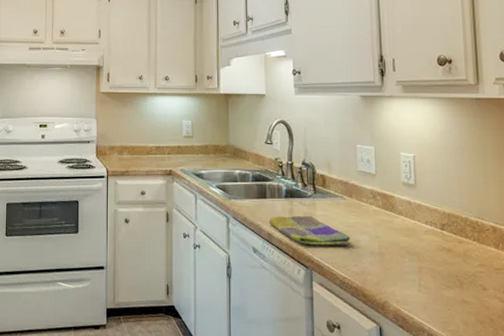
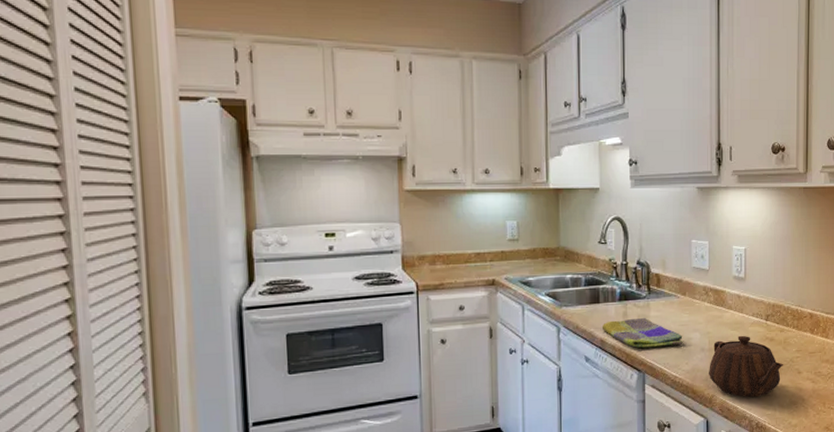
teapot: none [380,242,466,310] -> present [709,335,784,398]

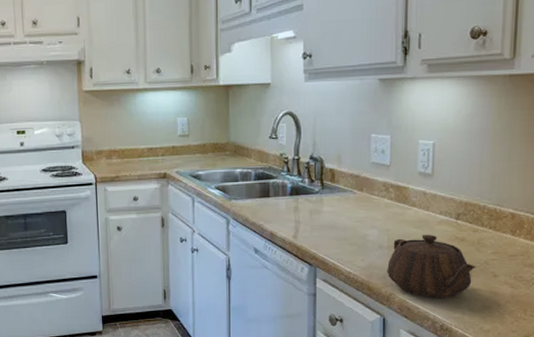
dish towel: present [601,317,683,348] -> none [271,212,359,243]

